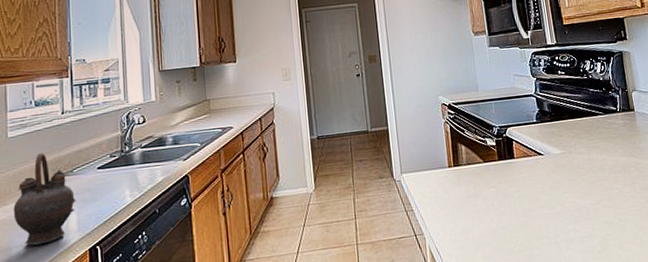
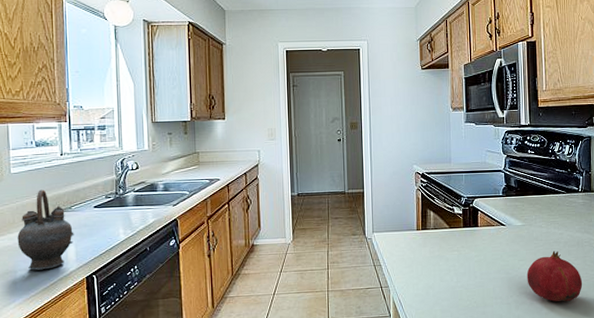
fruit: none [573,178,636,237] -> present [527,250,583,302]

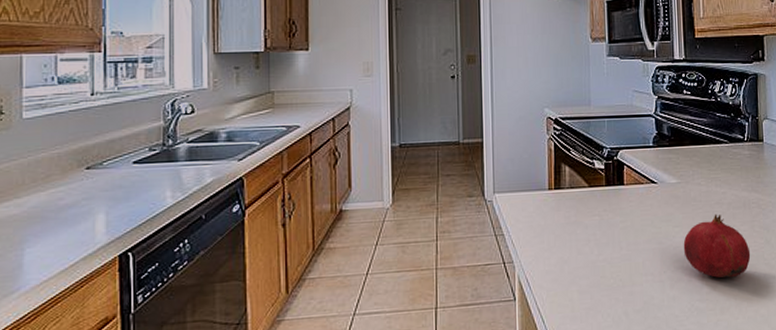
teapot: present [17,189,74,271] -> none [27,140,105,247]

